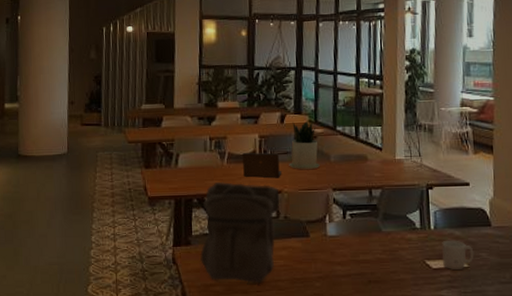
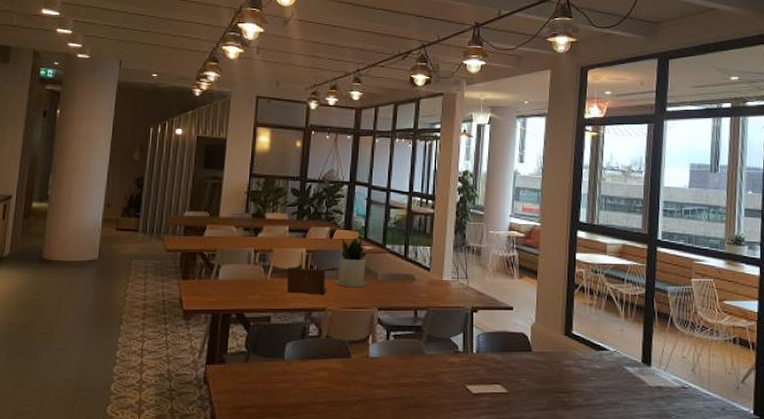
backpack: present [200,182,280,284] -> none [234,297,323,406]
mug: present [441,240,474,271] -> none [482,364,514,396]

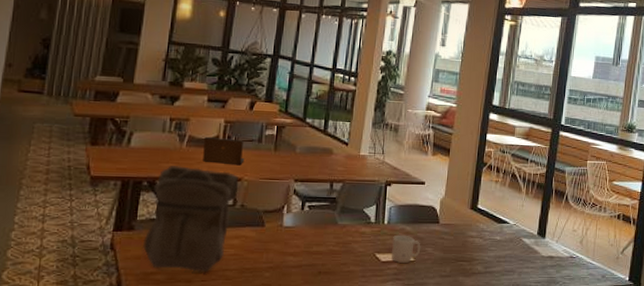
backpack: none [234,297,323,406] -> present [143,166,239,273]
planter: present [335,237,366,288] -> none [252,110,286,160]
mug: none [482,364,514,396] -> present [391,234,421,264]

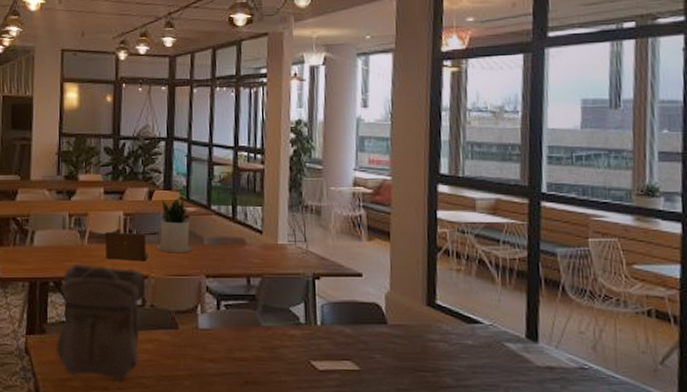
planter: none [252,110,286,160] -> present [156,198,191,254]
mug: present [391,234,421,264] -> none [329,338,367,374]

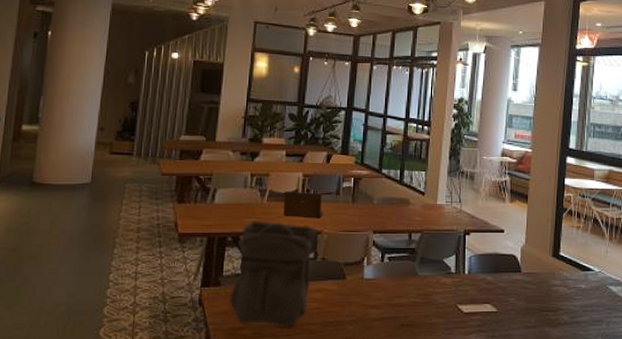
planter: present [156,198,191,254] -> none [331,162,362,212]

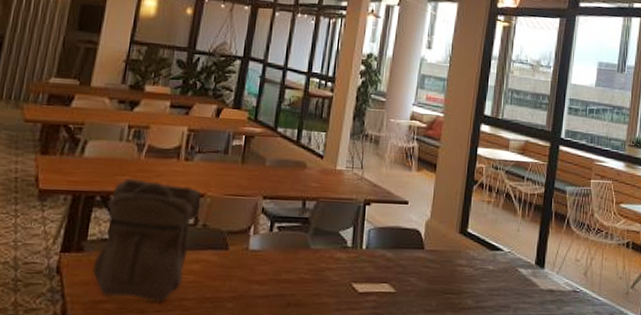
laptop: present [283,190,324,219] -> none [162,146,209,180]

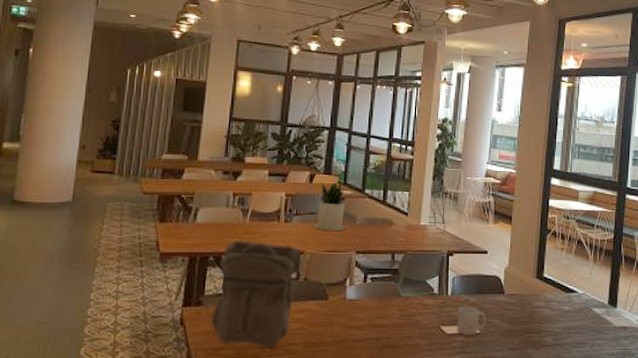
planter: none [217,117,255,174] -> present [314,182,345,232]
mug: none [369,261,404,296] -> present [456,306,487,336]

